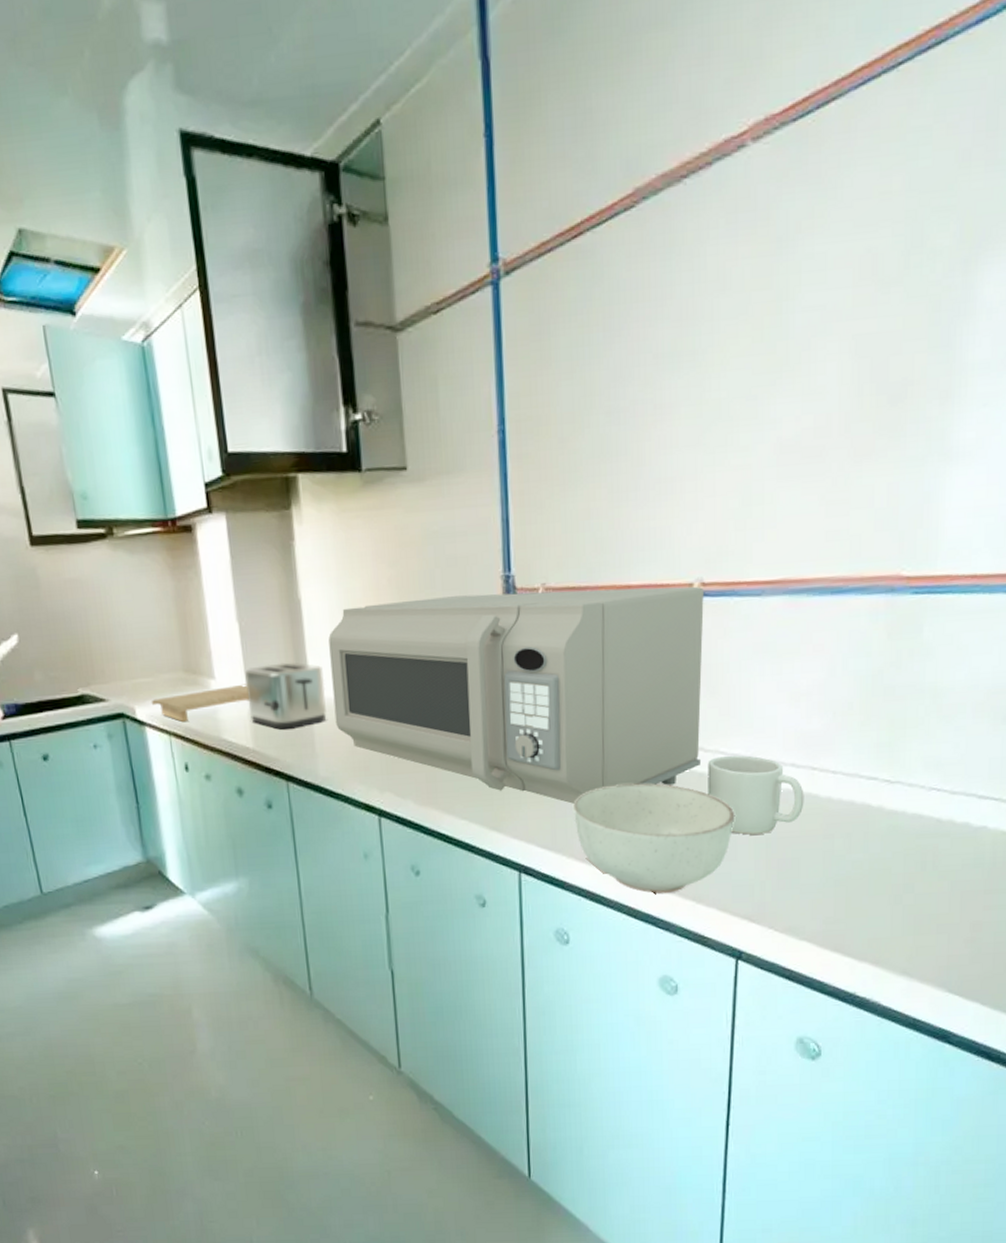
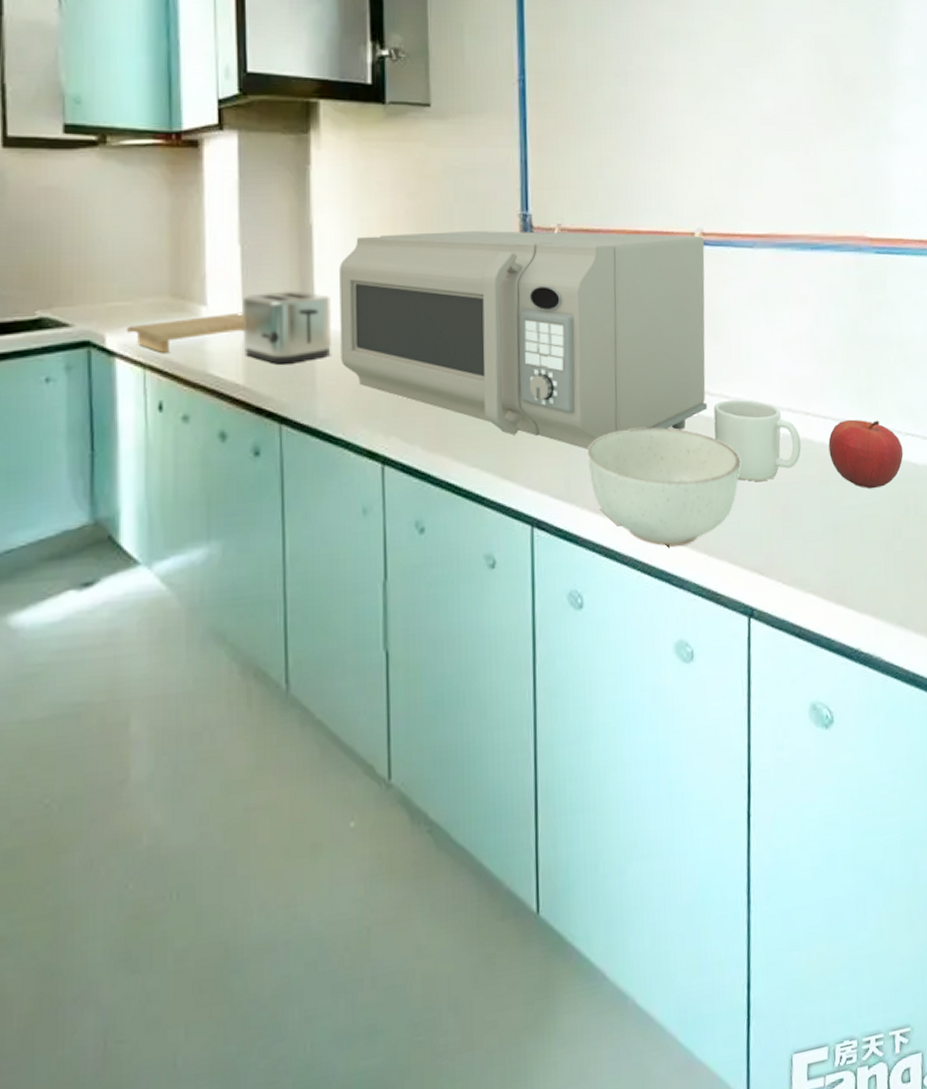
fruit: none [836,773,925,844] -> present [828,419,904,489]

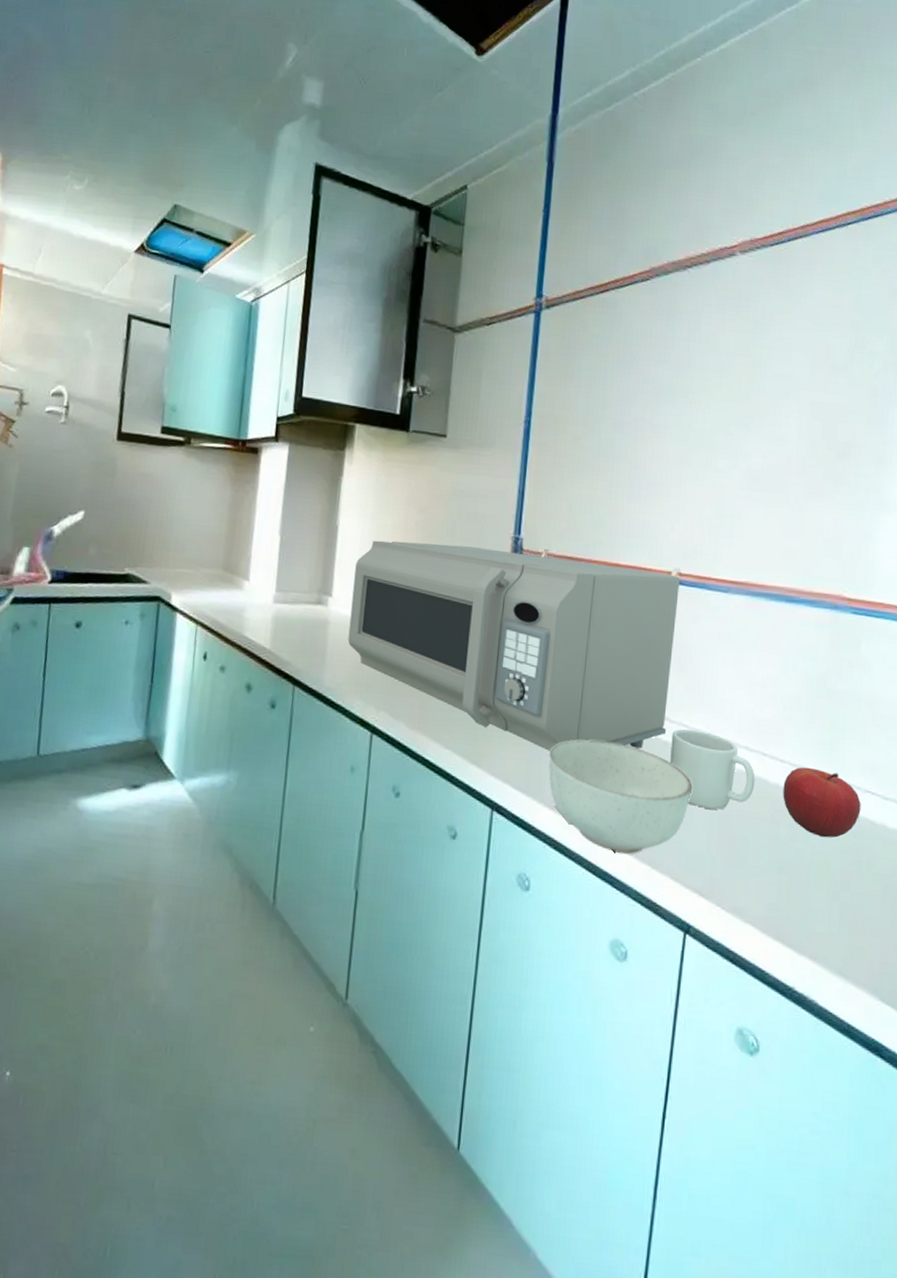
cutting board: present [126,312,244,353] -> none [187,589,277,614]
toaster: present [243,290,332,364] -> none [272,576,346,637]

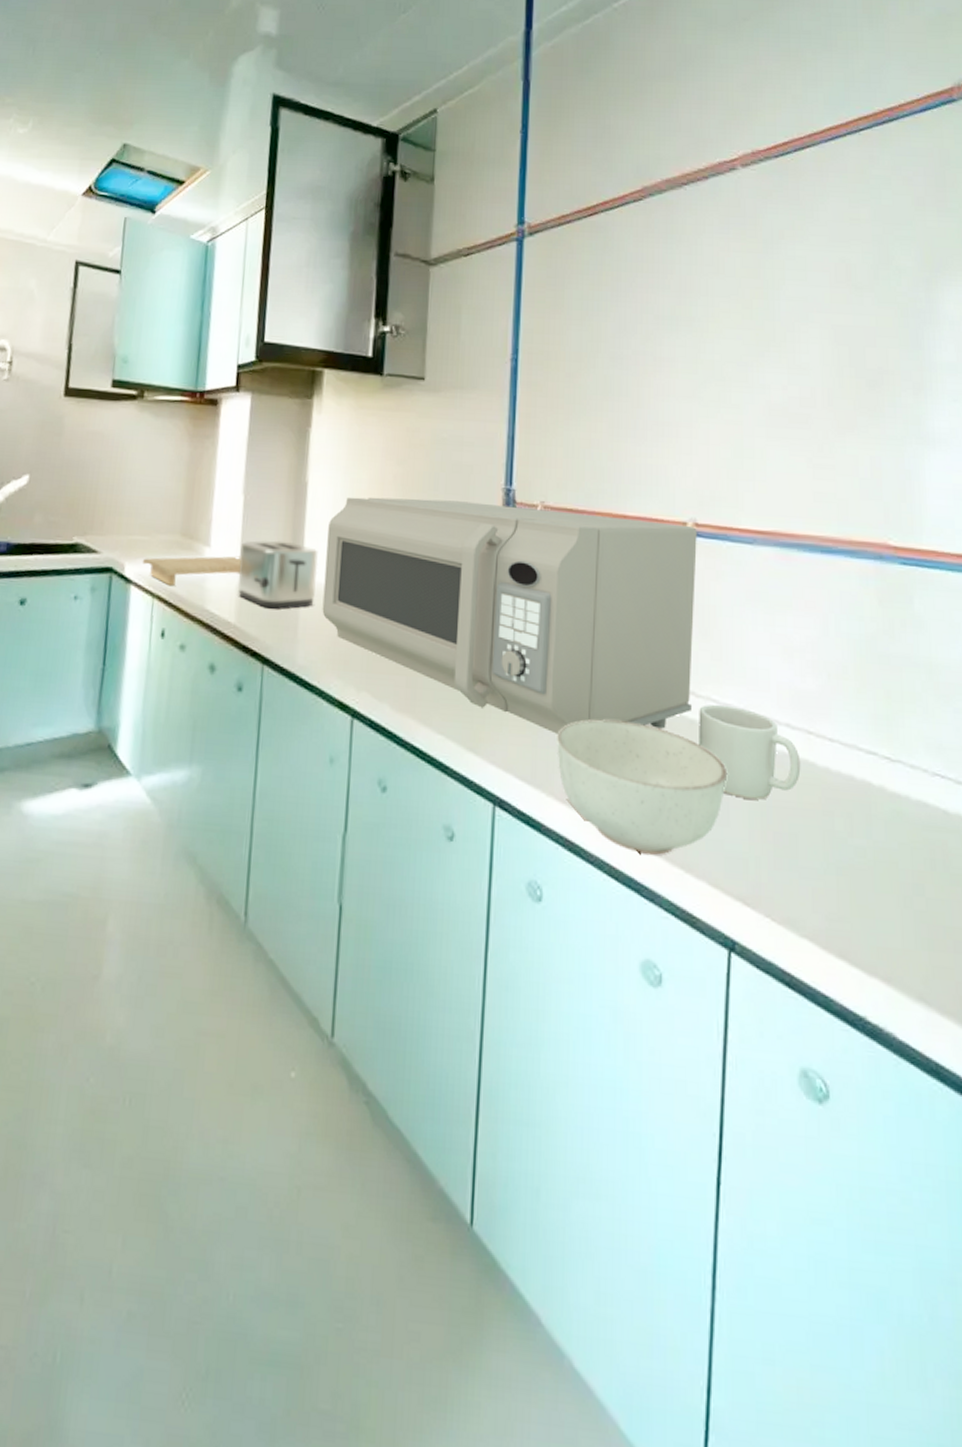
cutting board: none [187,589,277,614] -> present [142,556,241,585]
toaster: none [272,576,346,637] -> present [237,540,319,608]
fruit: present [783,767,861,838] -> none [834,746,930,832]

